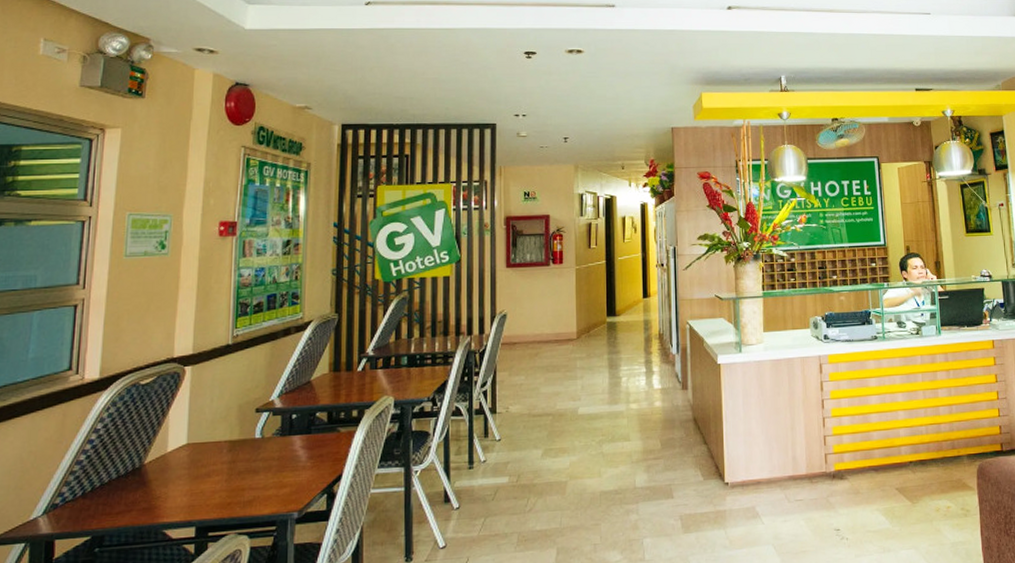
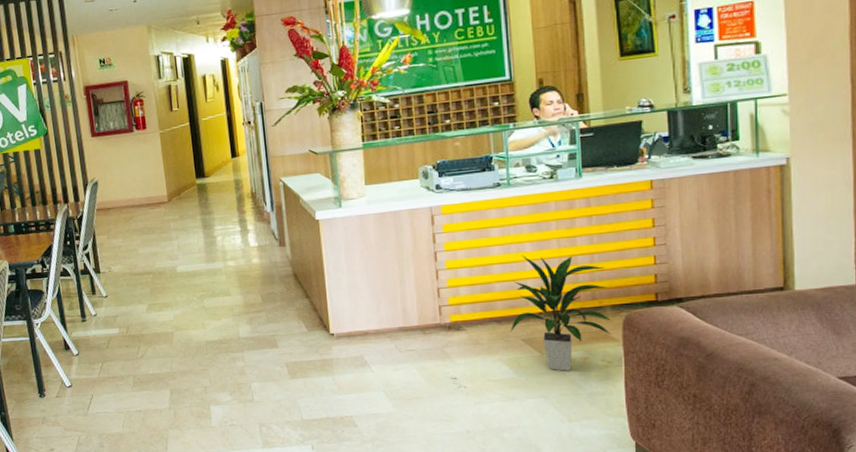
indoor plant: none [886,404,969,521] -> present [510,254,612,371]

